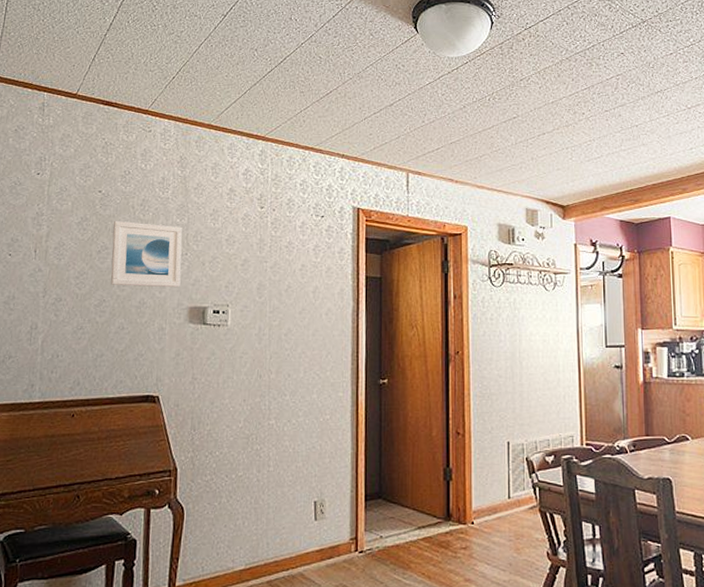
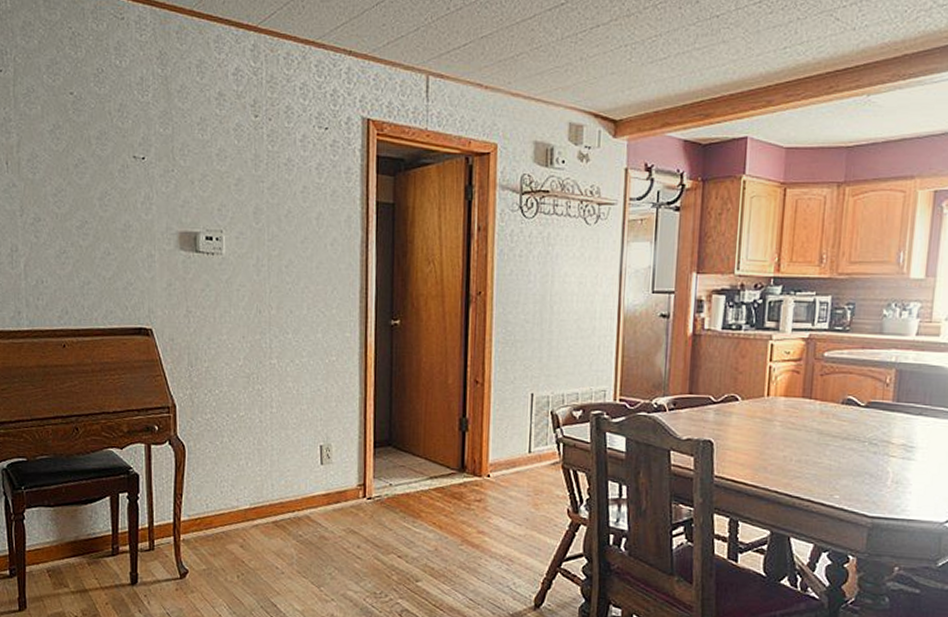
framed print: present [110,220,183,288] -> none [89,128,168,210]

